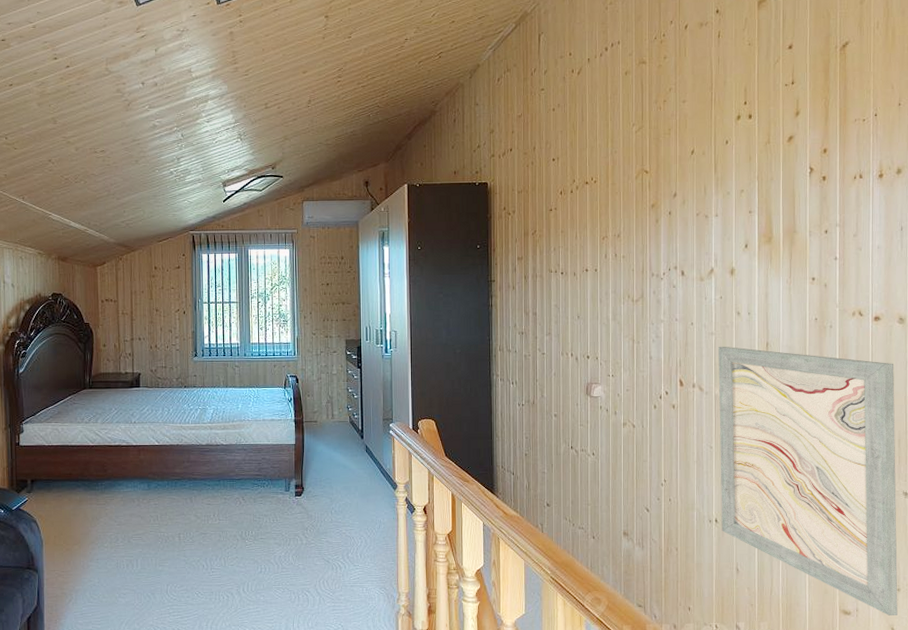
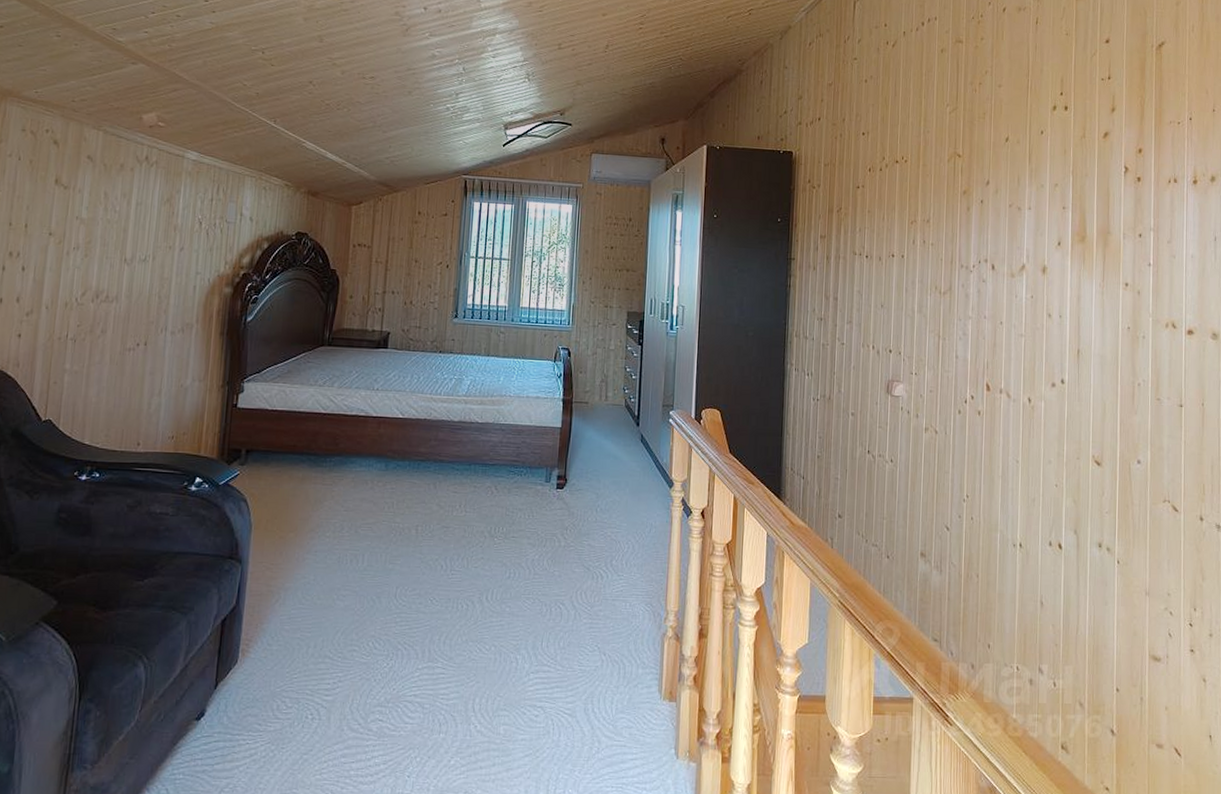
wall art: present [718,347,898,616] -> none [1026,350,1210,666]

